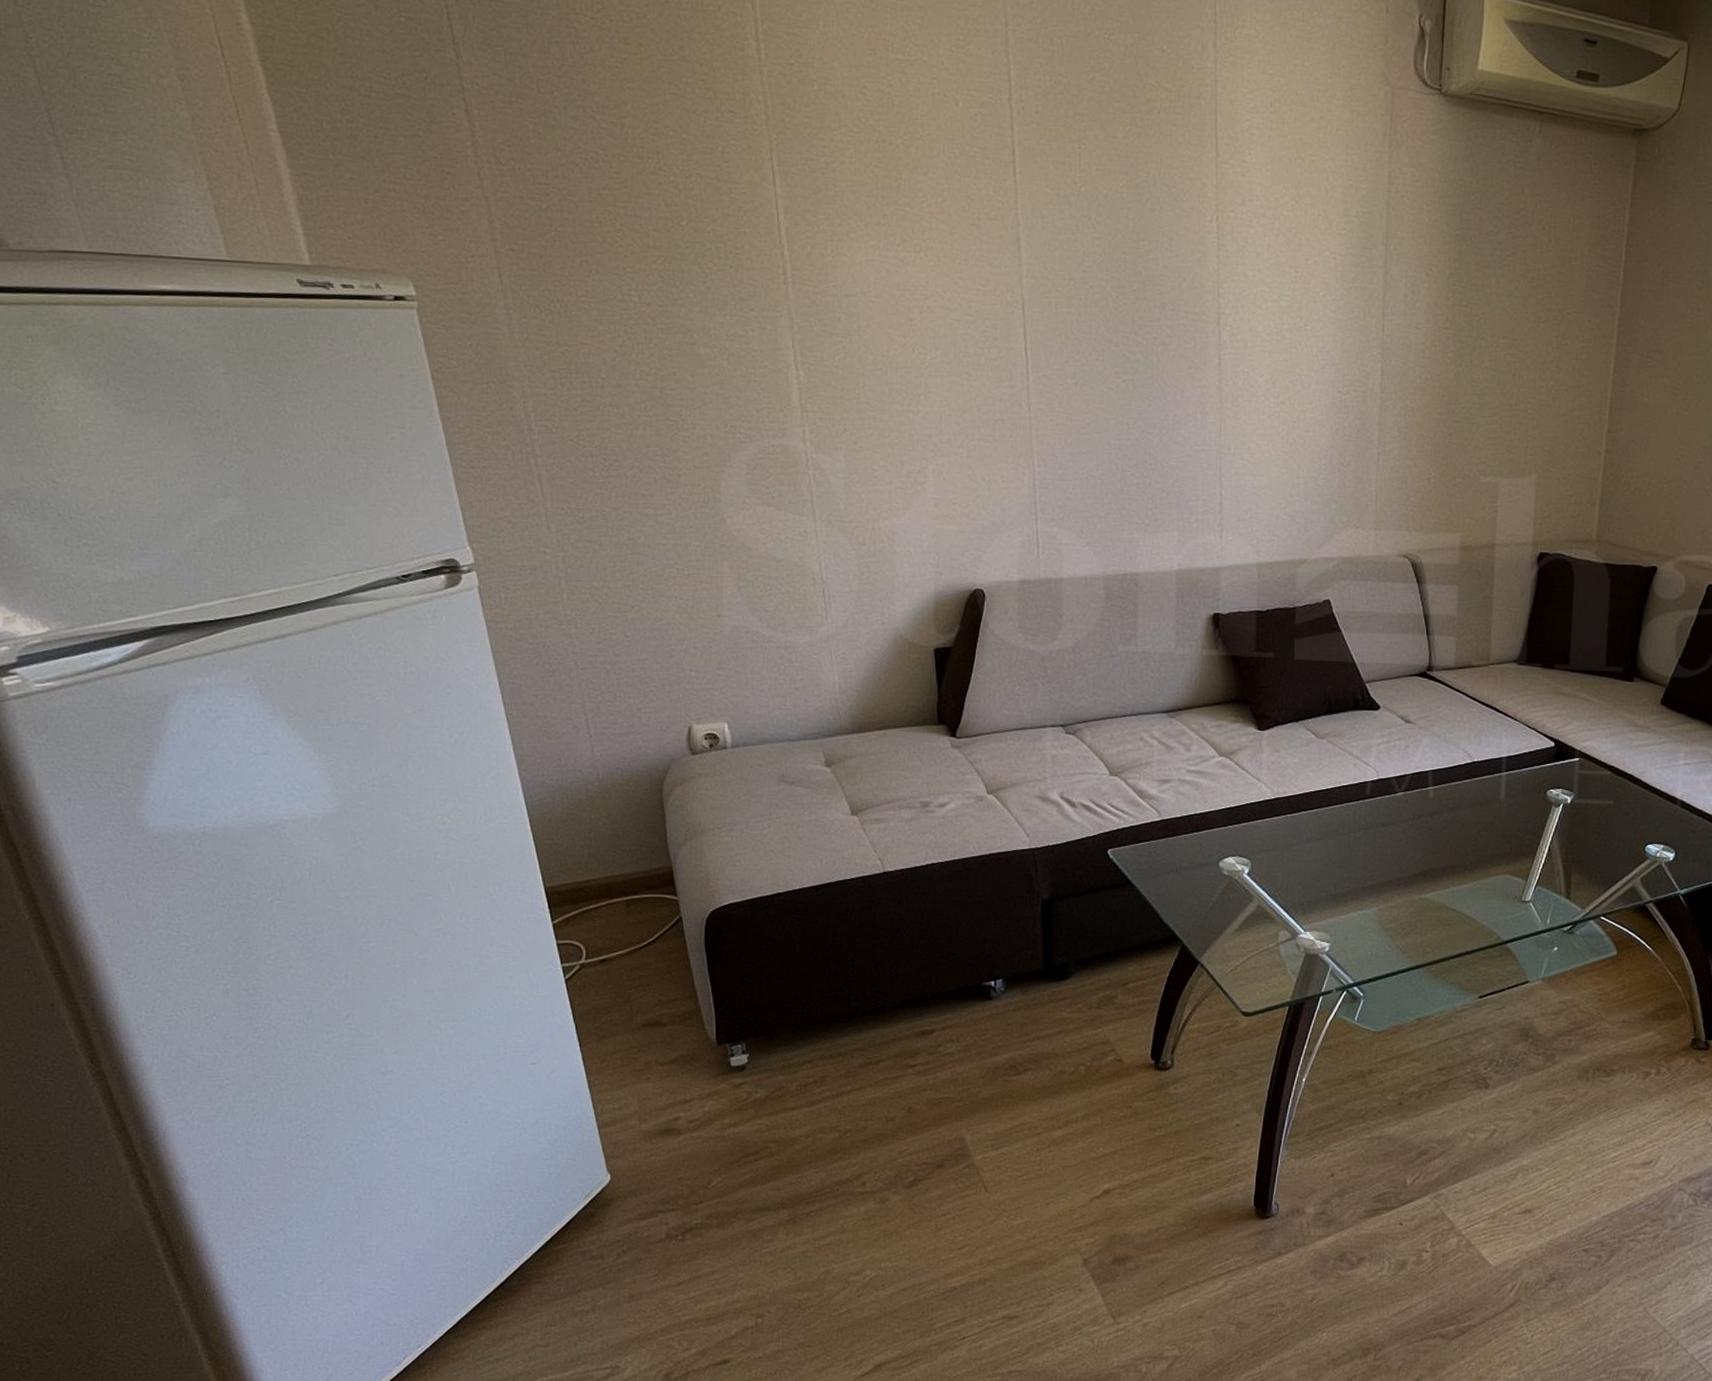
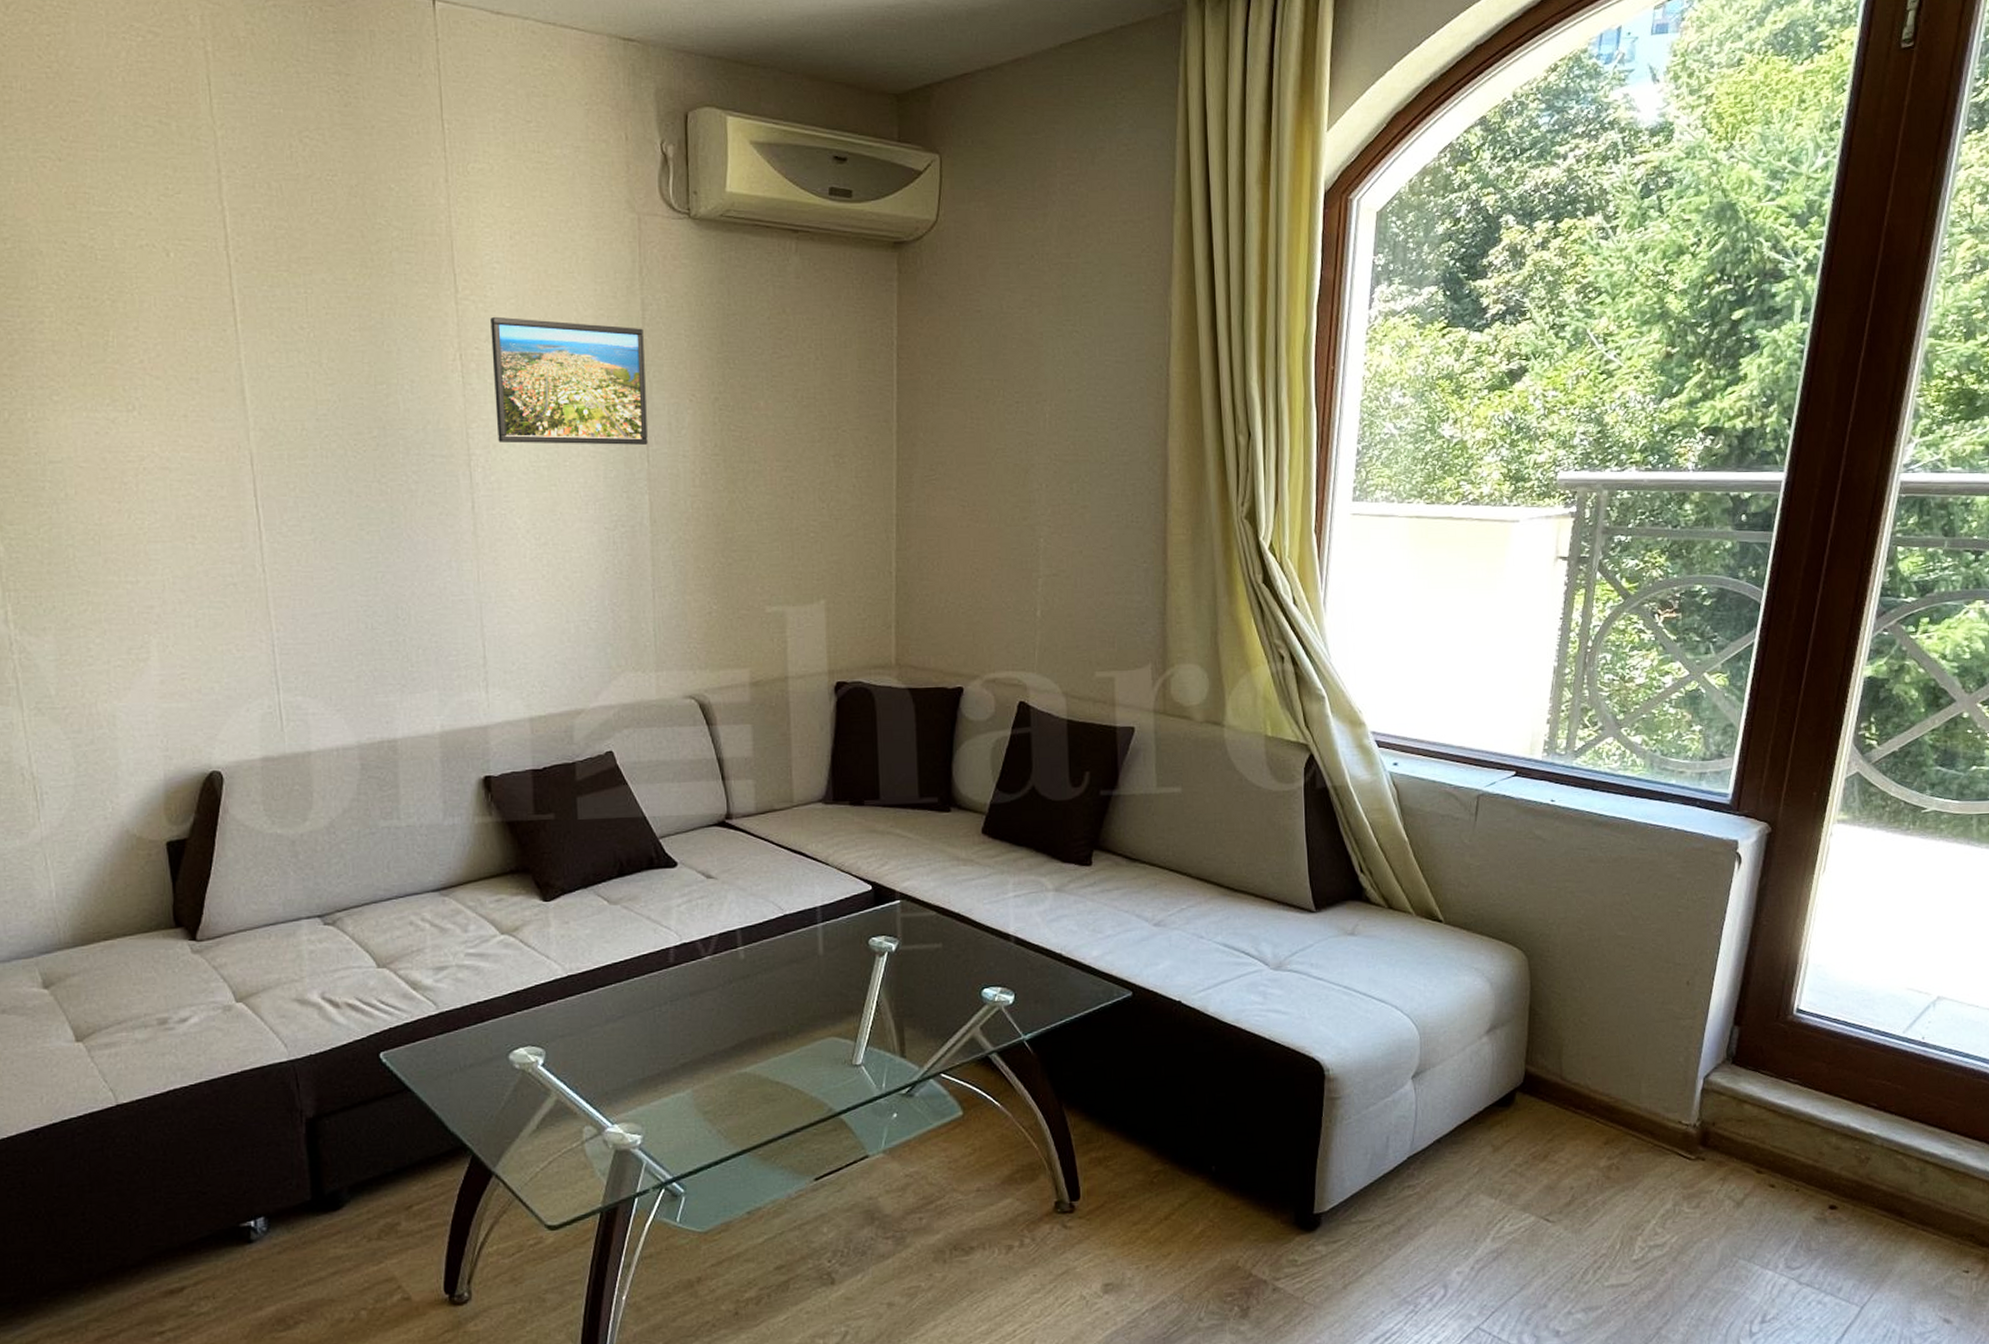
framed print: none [1246,181,1388,315] -> present [490,316,648,445]

